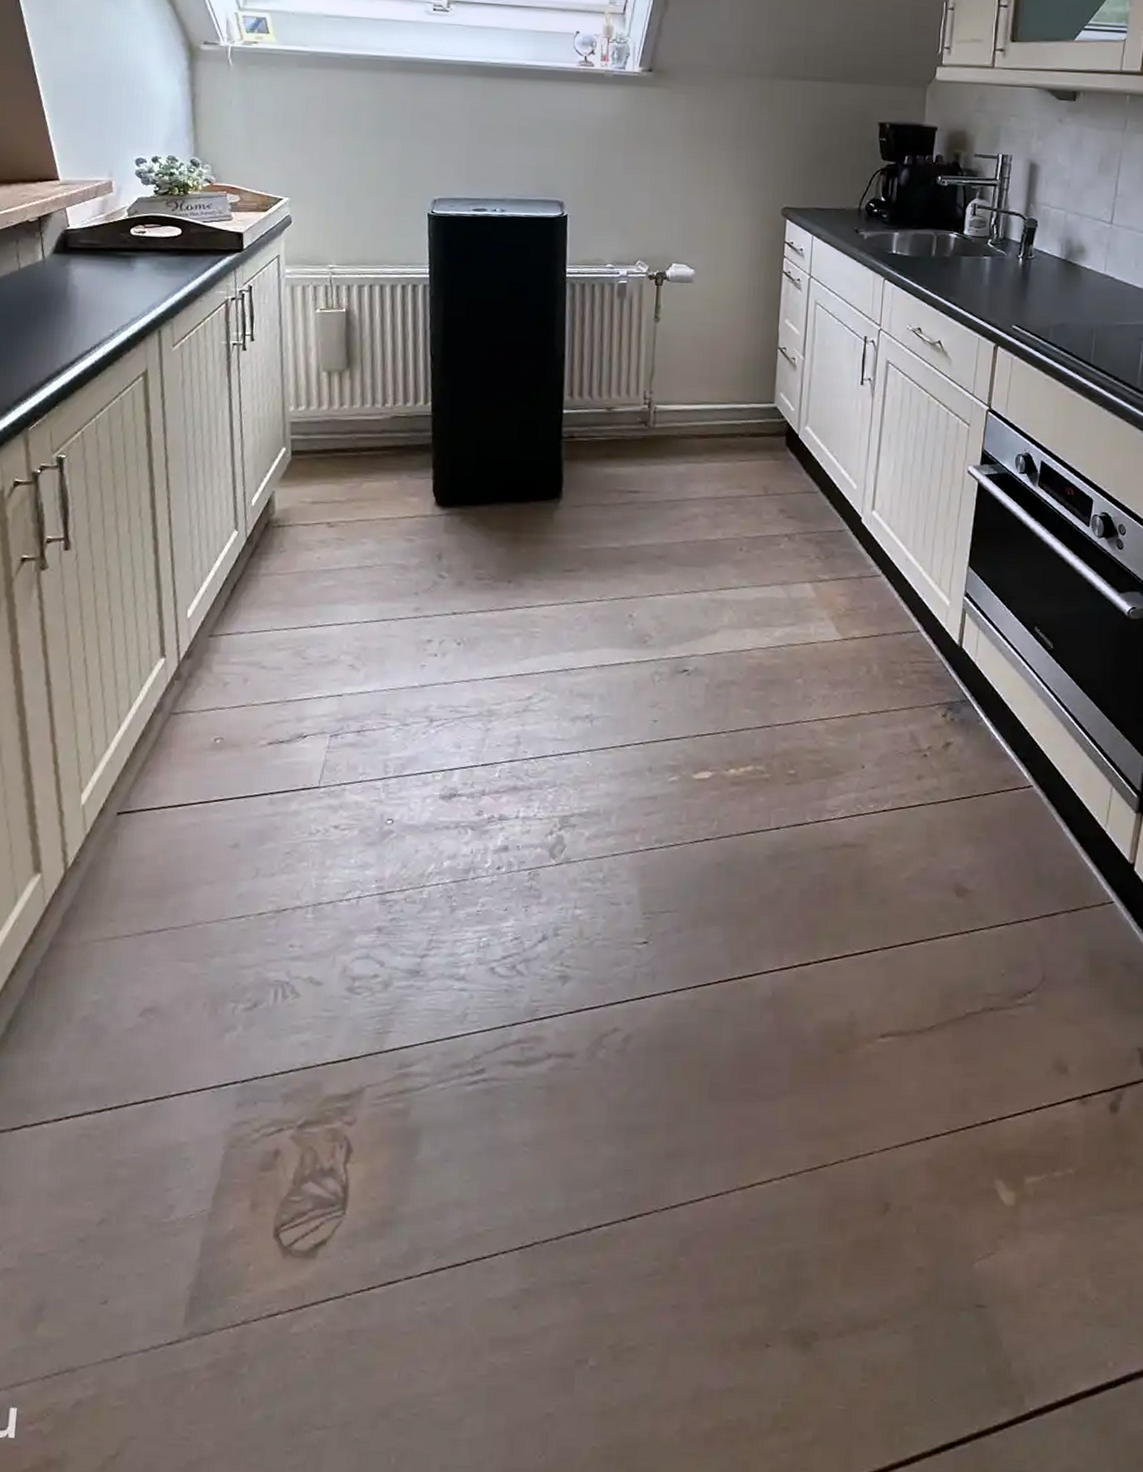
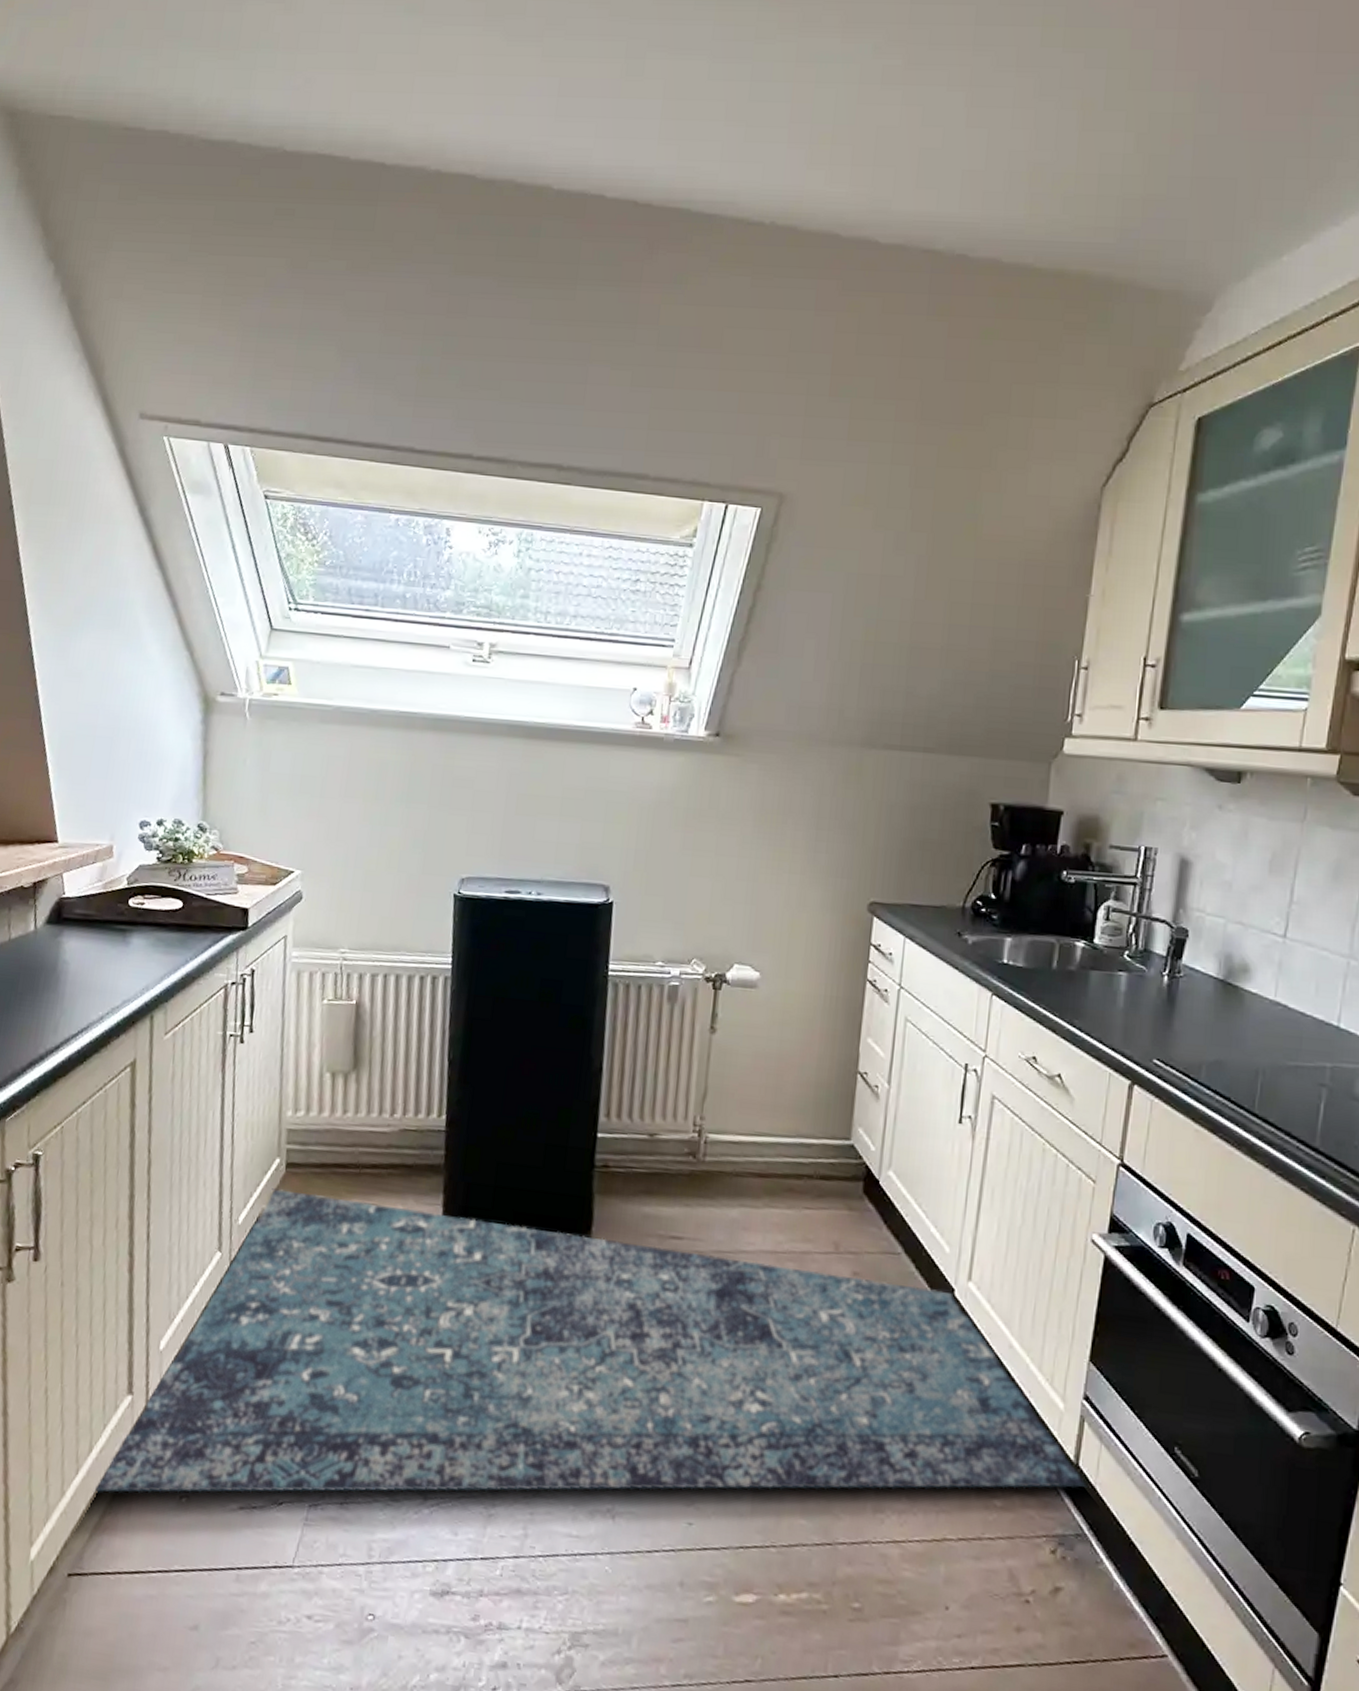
rug: none [134,473,970,743] -> present [92,1188,1088,1493]

